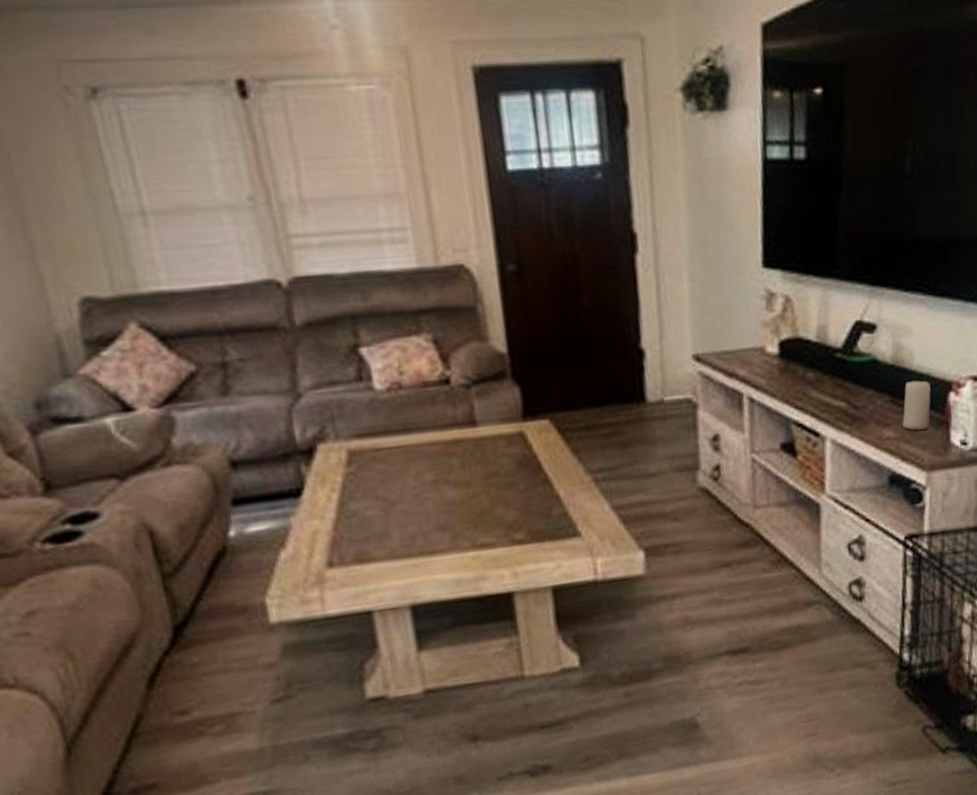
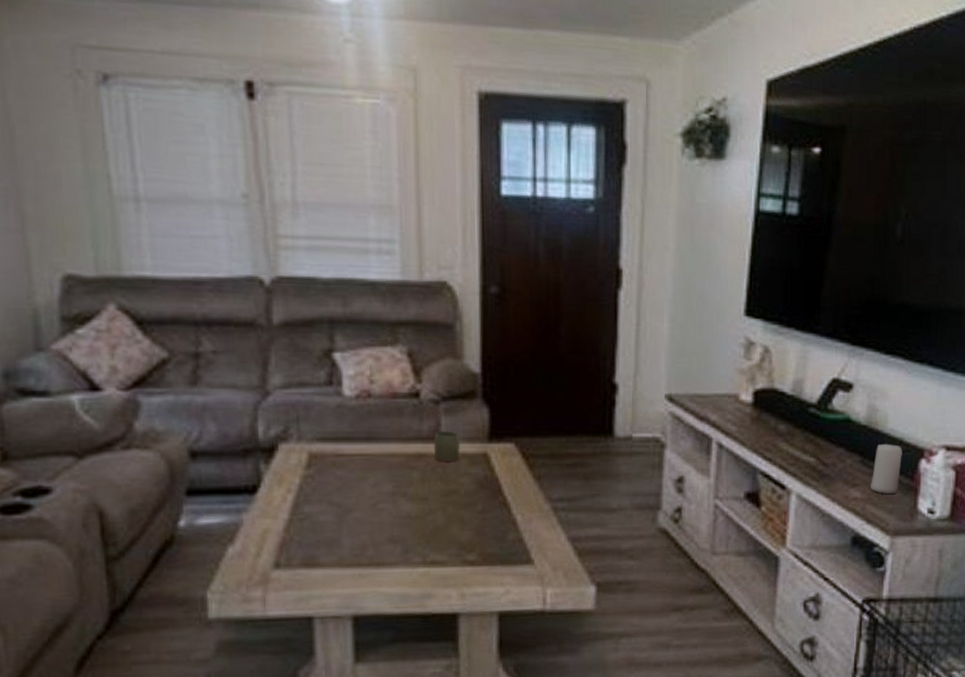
mug: none [468,414,497,446] -> present [433,431,460,463]

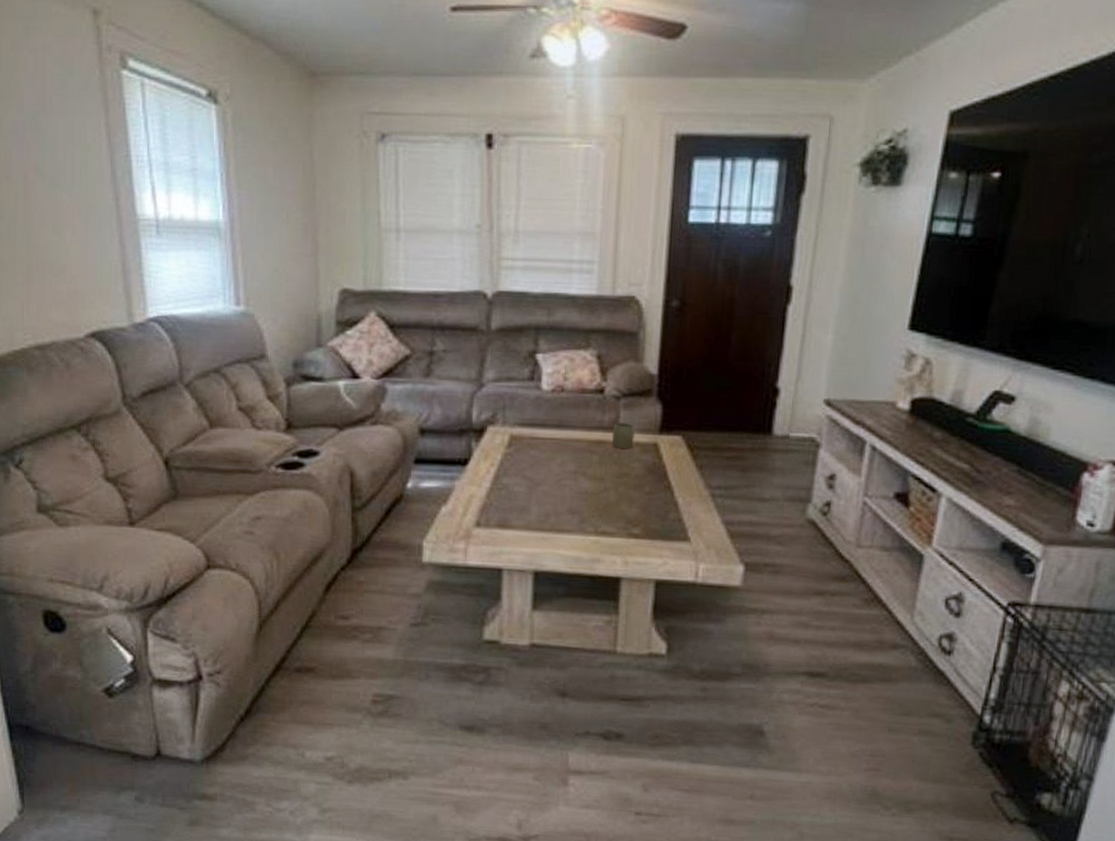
candle: present [871,443,902,494] -> none [1026,455,1064,504]

